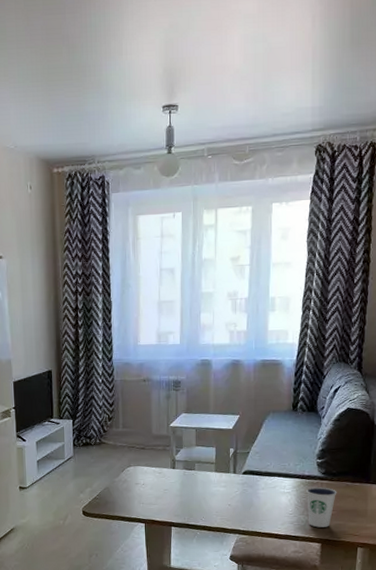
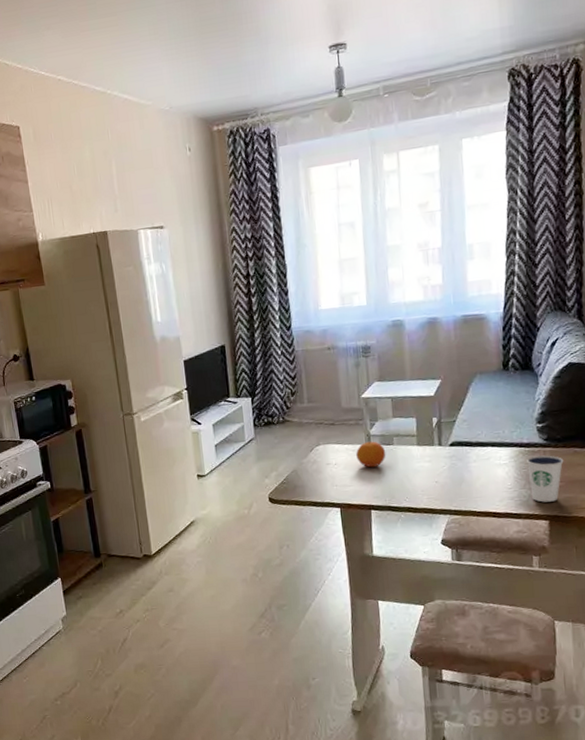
fruit: none [162,466,188,489] -> present [356,441,386,468]

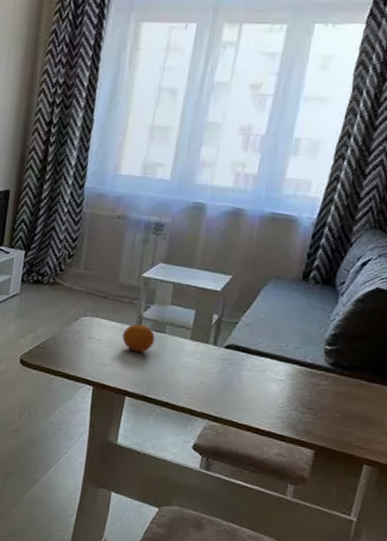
dixie cup: present [527,455,564,503] -> none [302,378,346,432]

